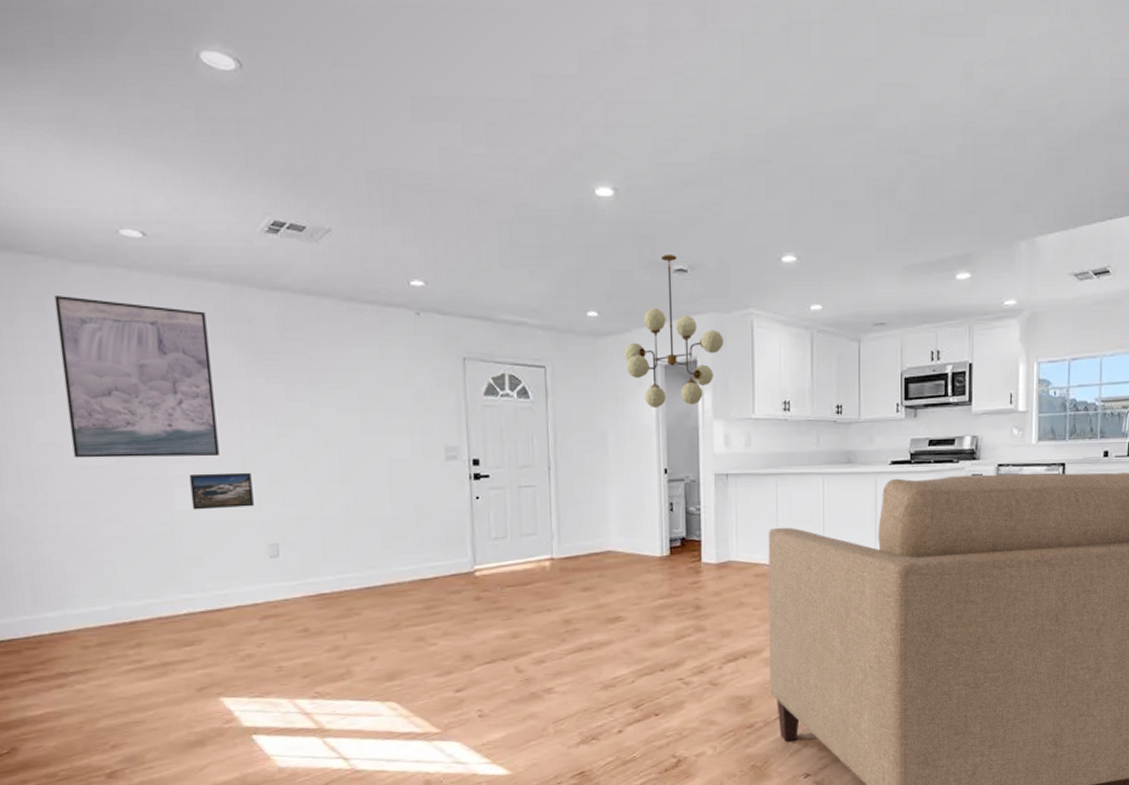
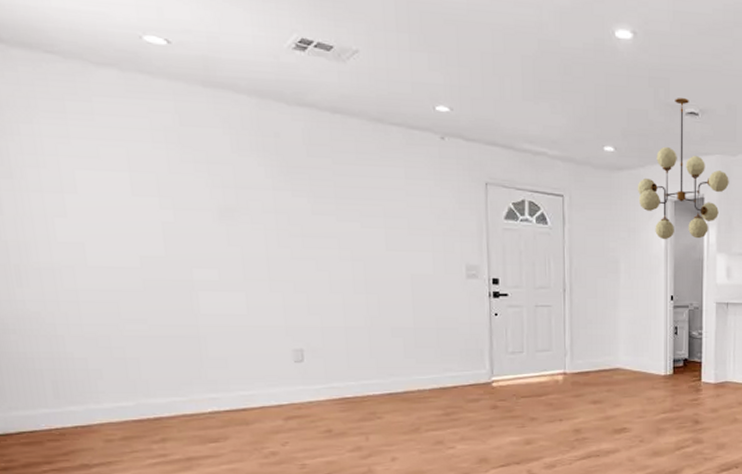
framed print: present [54,296,220,458] -> none [75,97,245,264]
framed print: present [189,472,254,510] -> none [214,279,279,314]

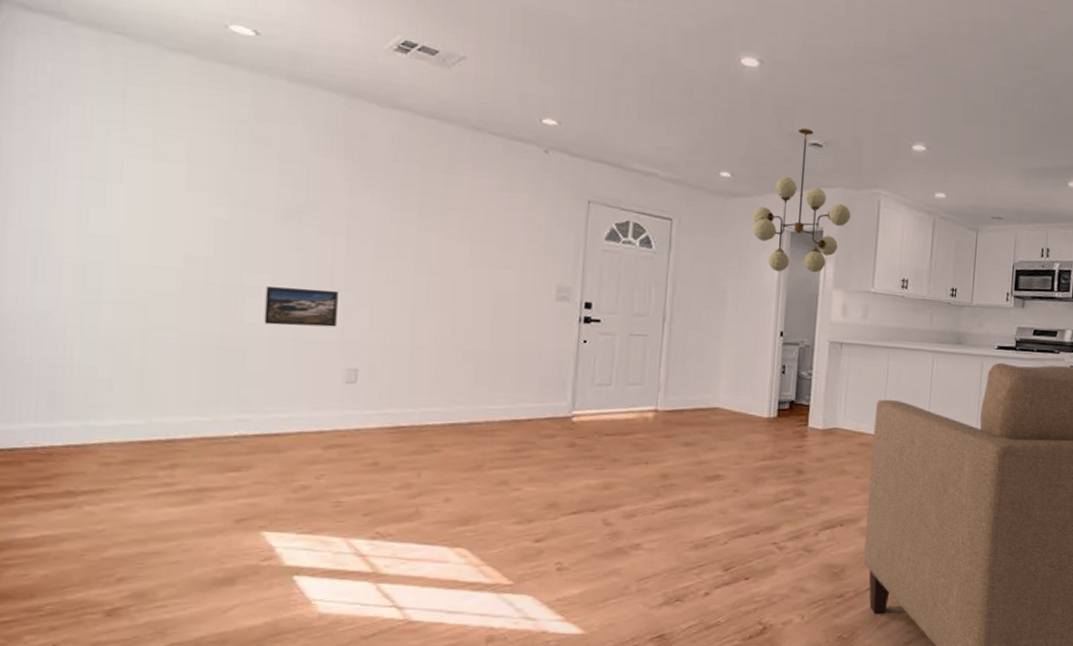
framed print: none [214,279,279,314] -> present [264,287,338,327]

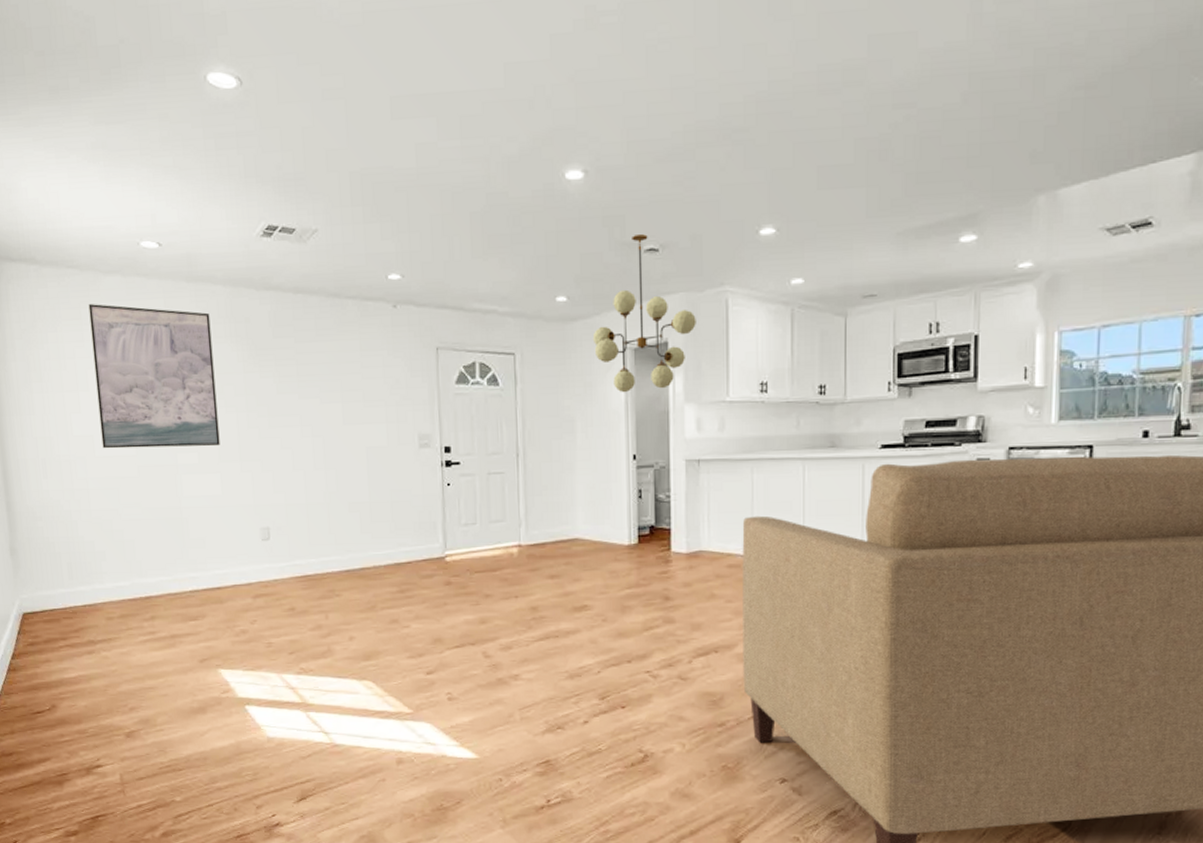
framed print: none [131,82,314,271] -> present [88,304,220,449]
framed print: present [264,287,338,327] -> none [195,460,249,496]

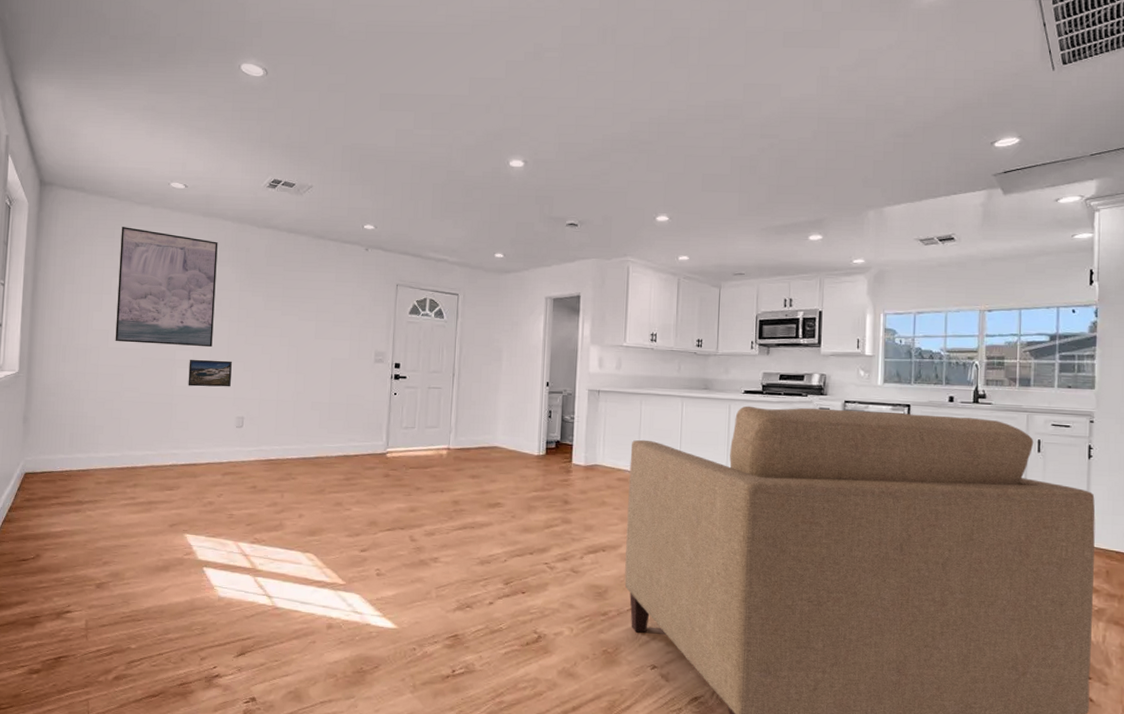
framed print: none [195,460,249,496] -> present [188,359,232,387]
chandelier: present [592,234,696,393] -> none [521,212,604,333]

